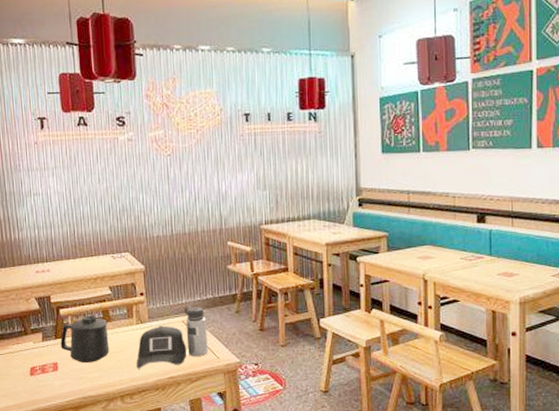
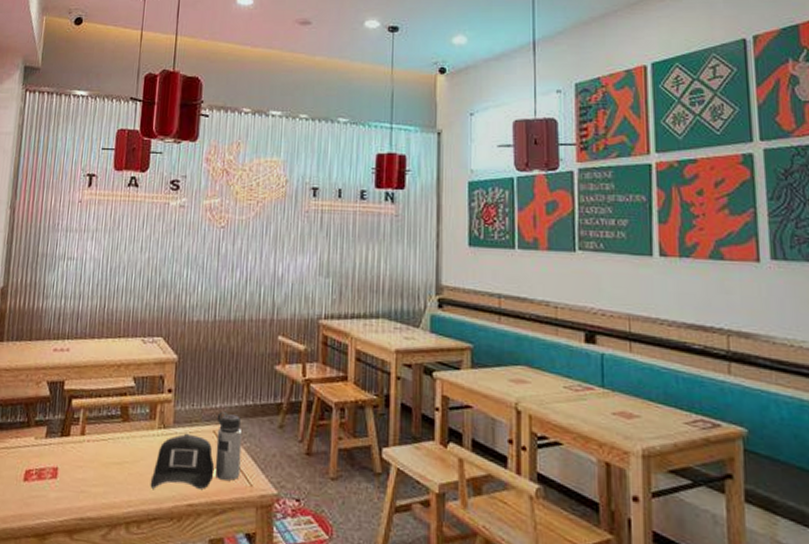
mug: present [60,315,110,362] -> none [65,410,125,473]

